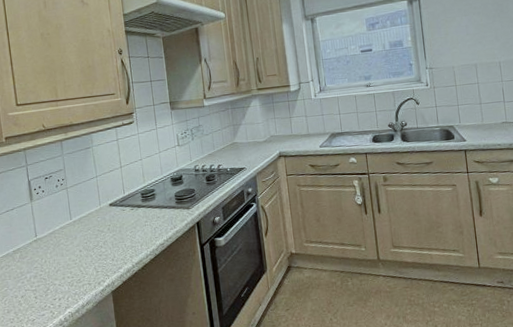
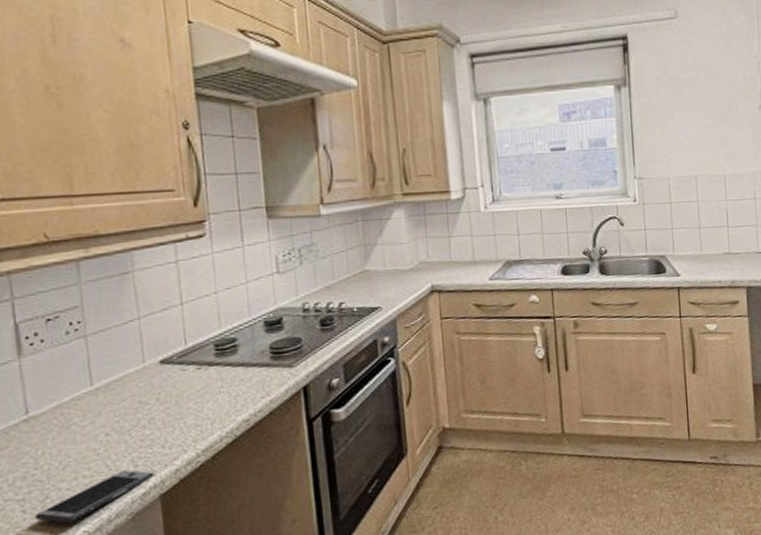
smartphone: none [42,274,108,307] -> present [35,470,154,524]

